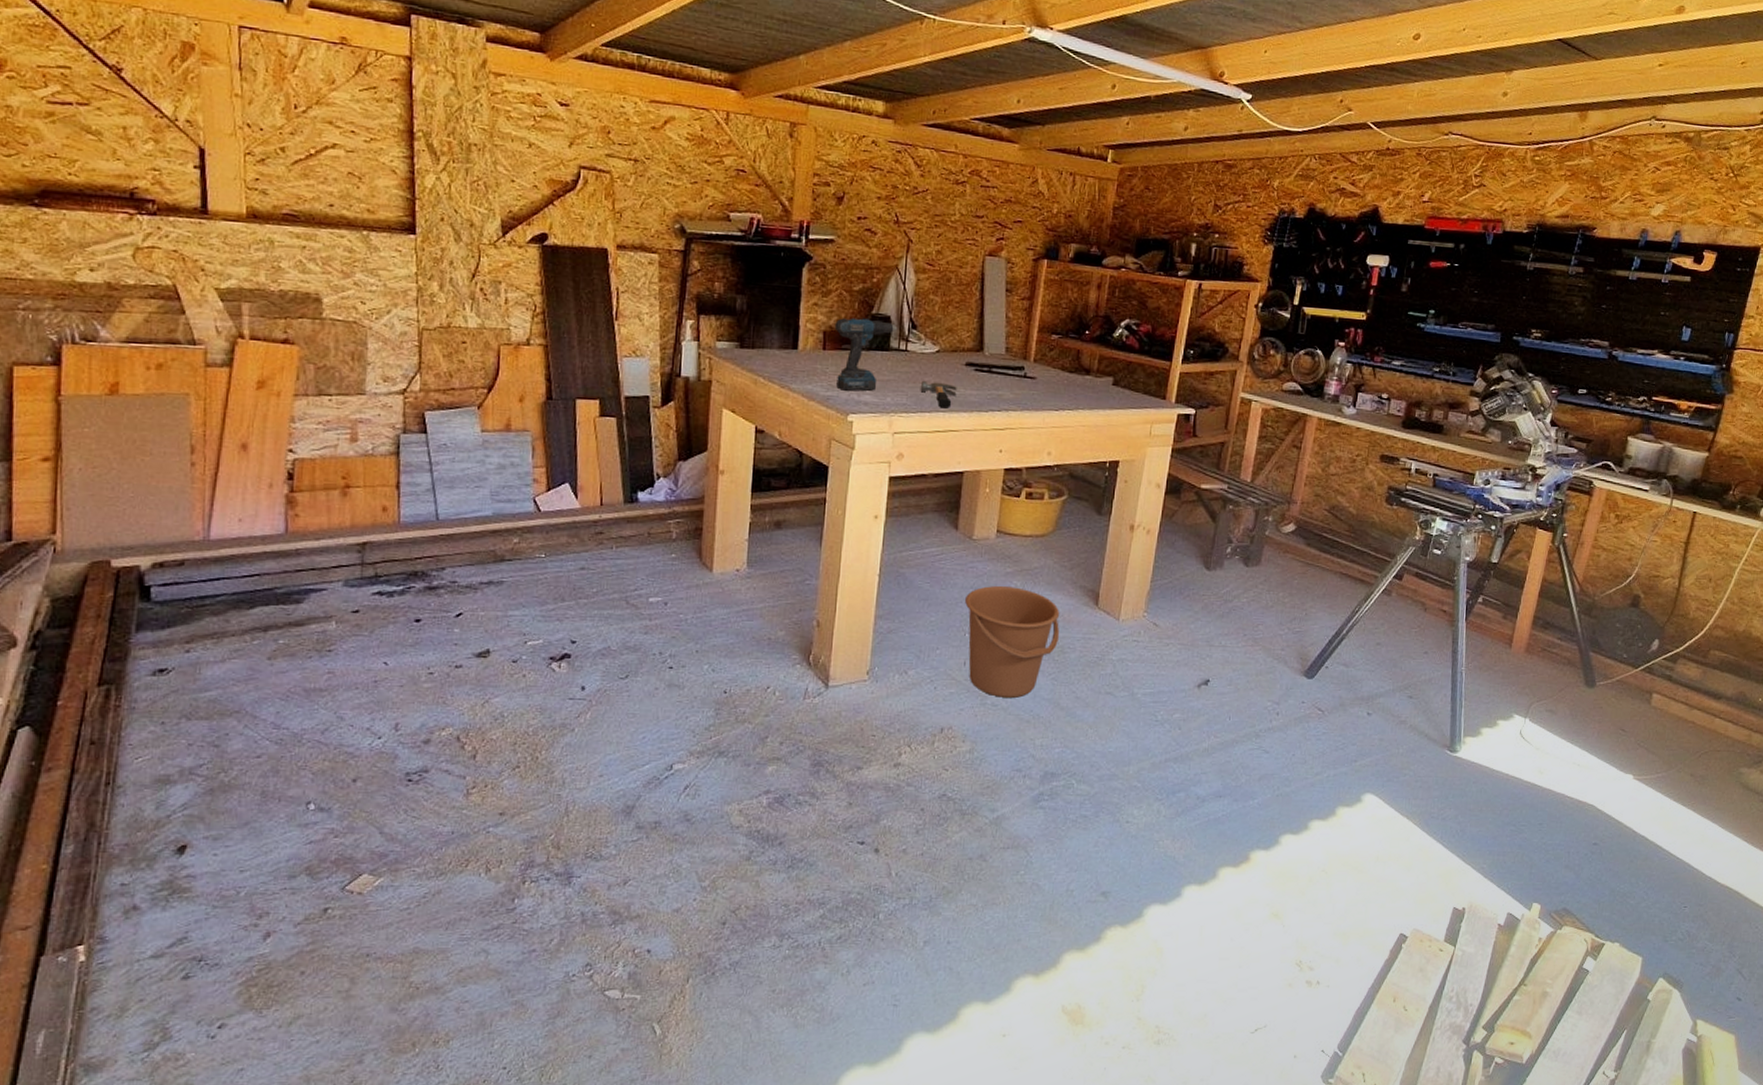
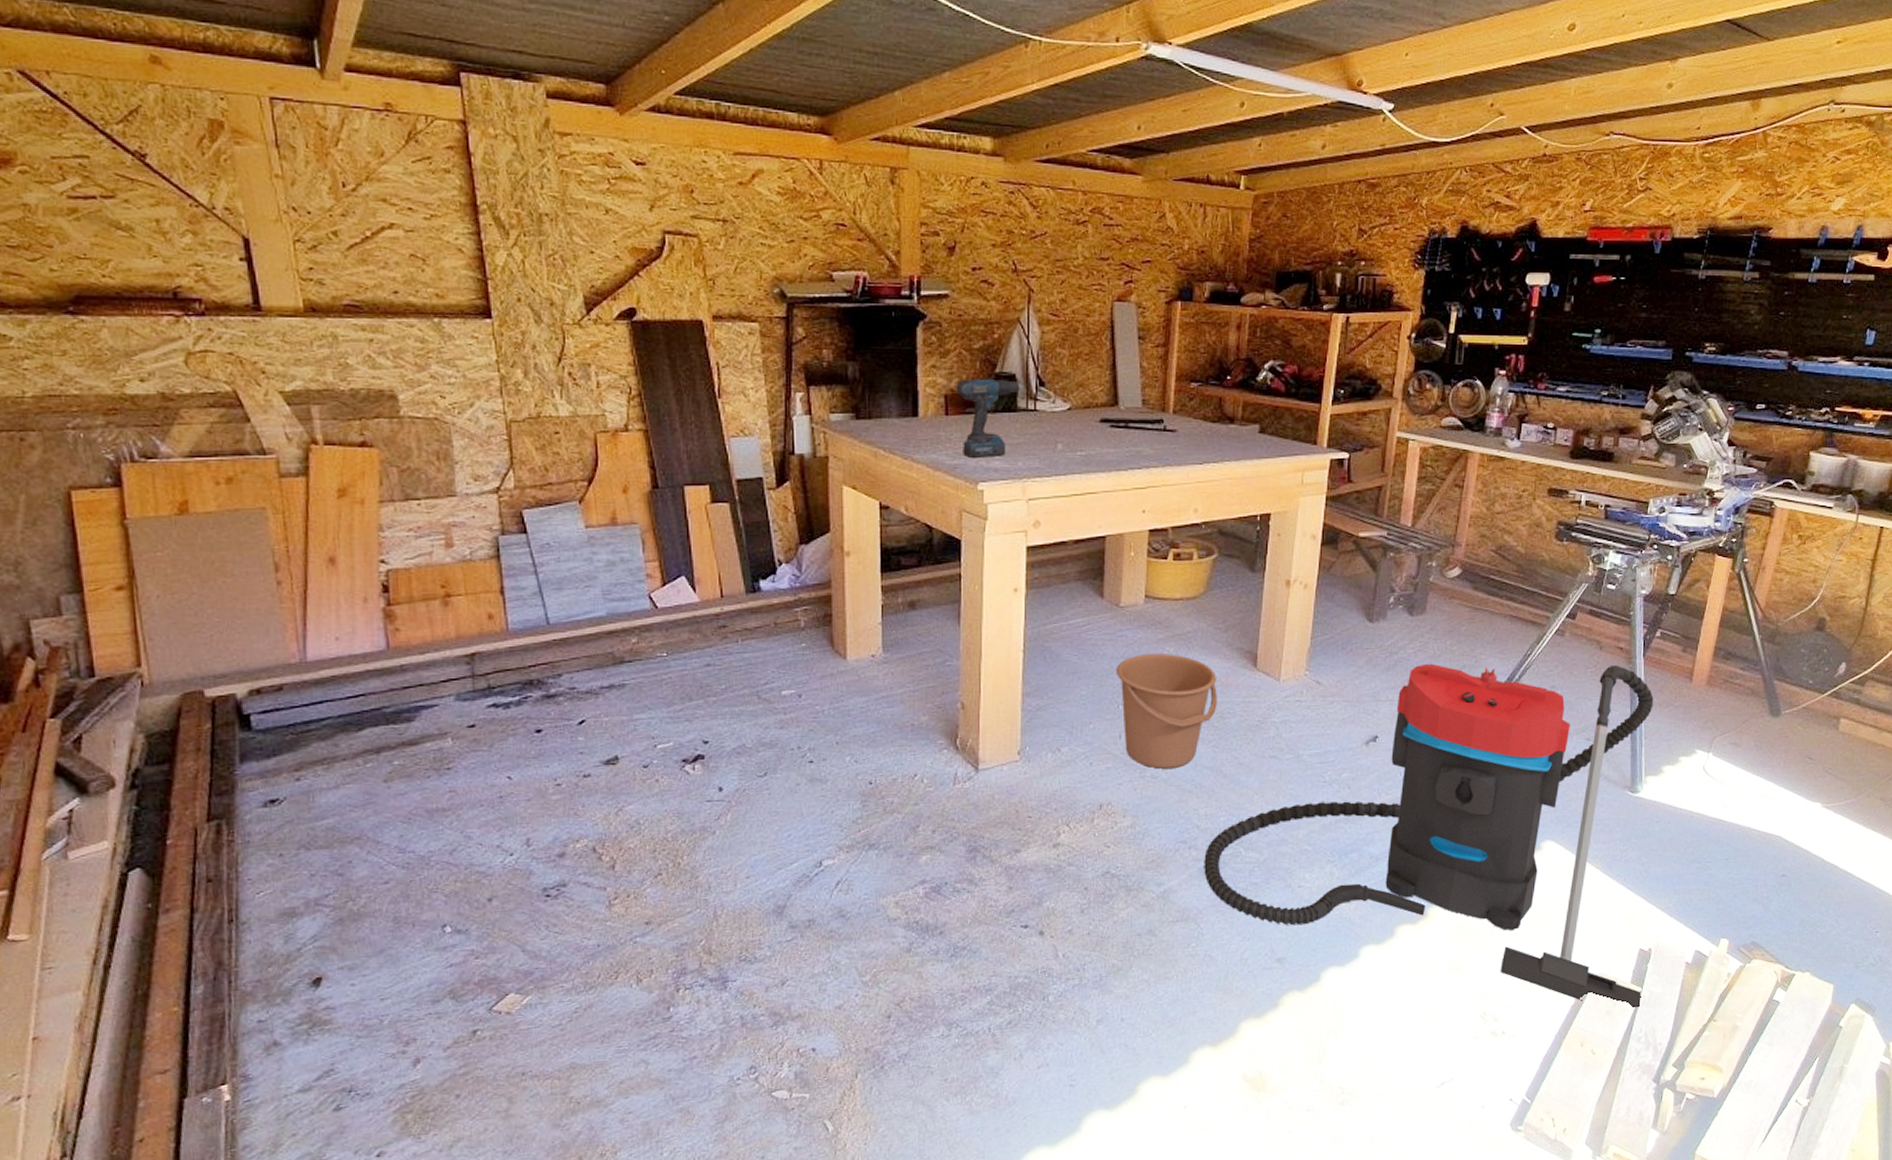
claw hammer: present [920,381,957,409] -> none [1053,442,1093,470]
vacuum cleaner: none [1036,613,1474,966] -> present [1204,663,1654,1007]

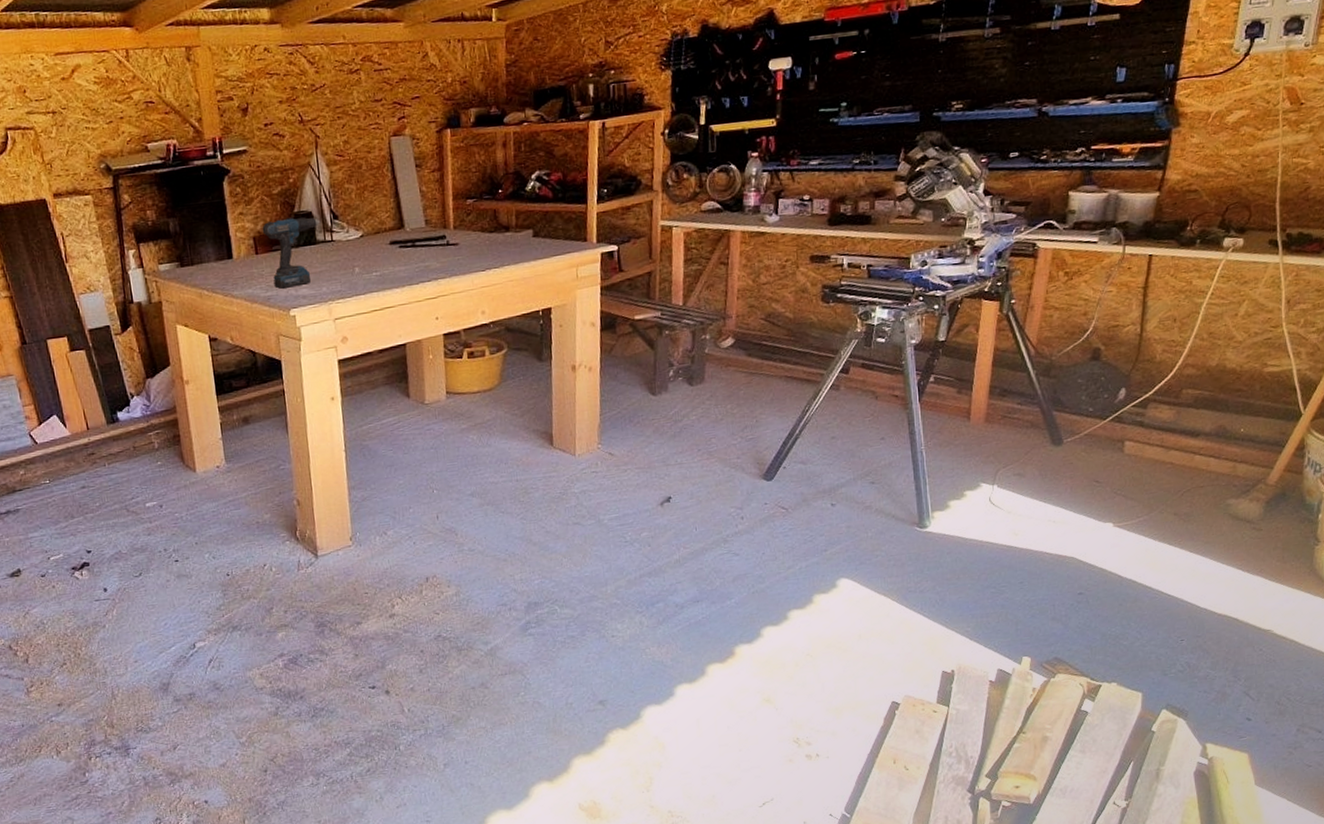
bucket: present [1116,654,1217,769] -> none [428,441,521,543]
vacuum cleaner: present [1204,663,1654,1007] -> none [523,411,950,725]

